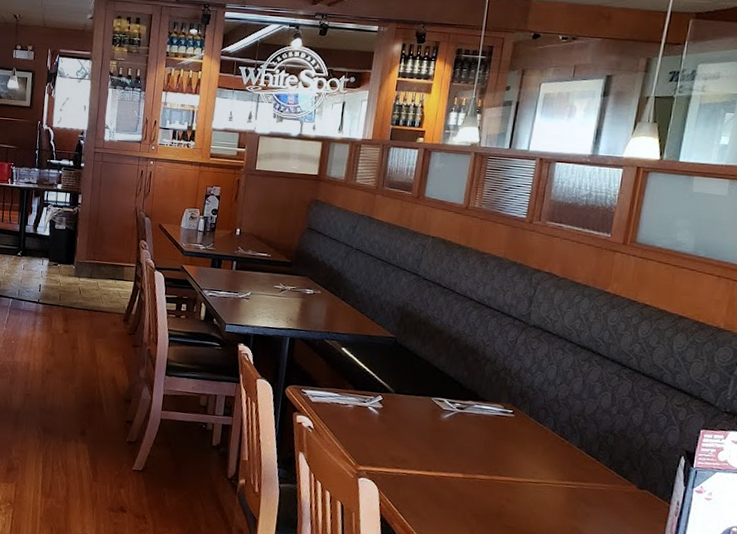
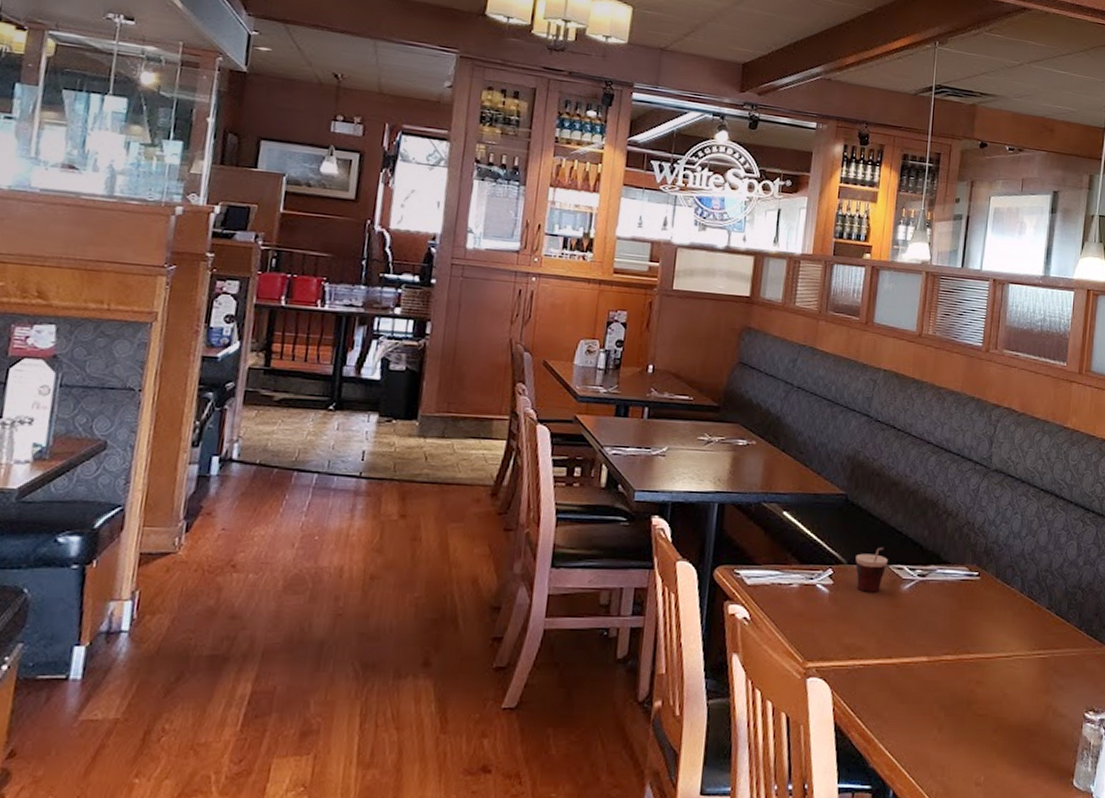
cup: none [402,382,431,418] -> present [855,547,888,592]

